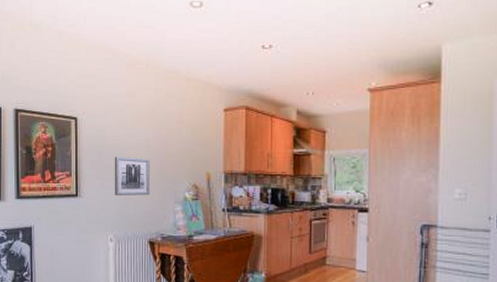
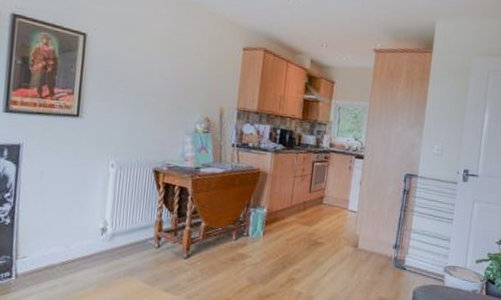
wall art: present [114,156,150,196] -> none [120,79,163,124]

